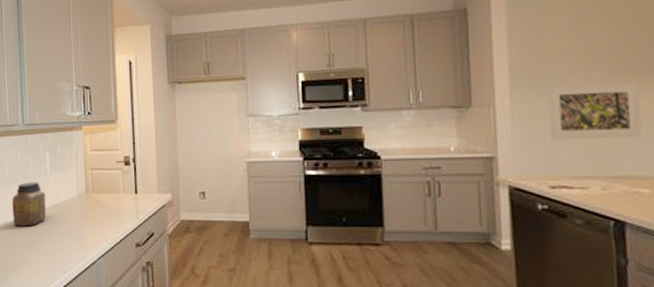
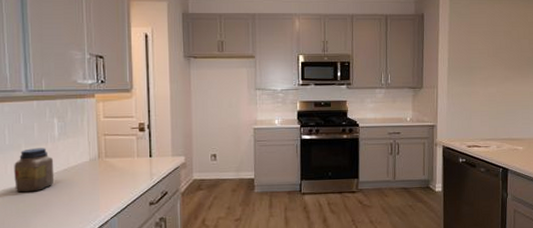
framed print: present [548,83,642,140] -> none [470,75,522,113]

